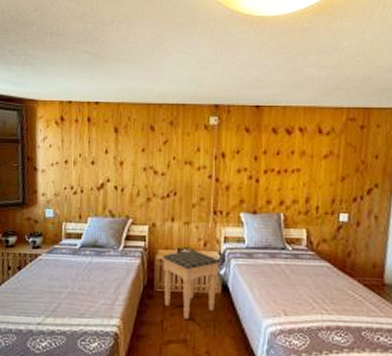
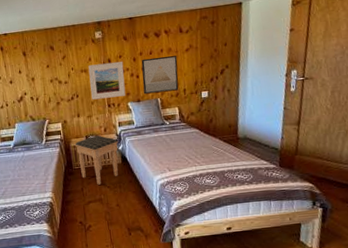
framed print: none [194,157,241,203] -> present [88,61,126,100]
wall art: none [263,159,312,207] -> present [141,56,179,95]

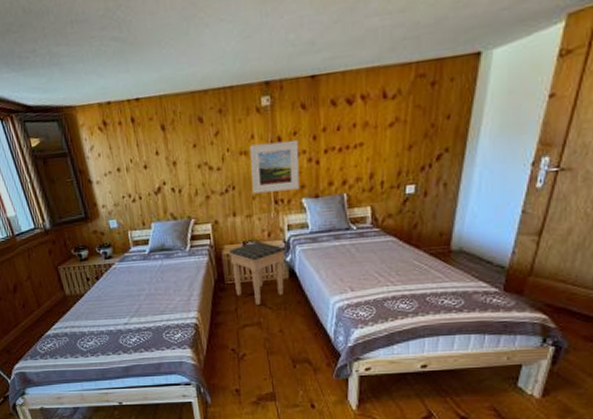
wall art: present [141,56,179,95] -> none [323,133,376,188]

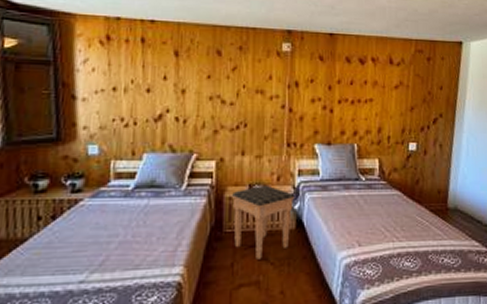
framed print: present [249,139,300,194] -> none [266,85,315,134]

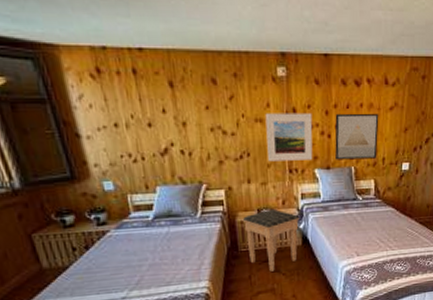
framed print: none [266,85,315,134] -> present [265,112,313,162]
wall art: none [337,89,384,137] -> present [334,113,379,160]

